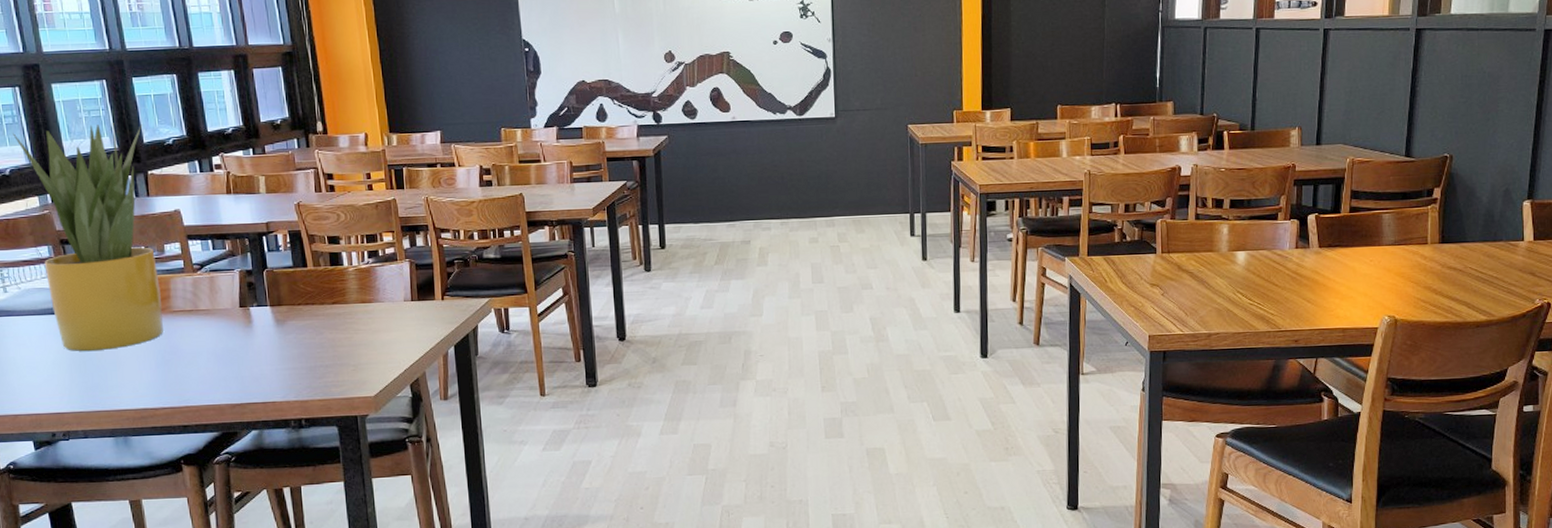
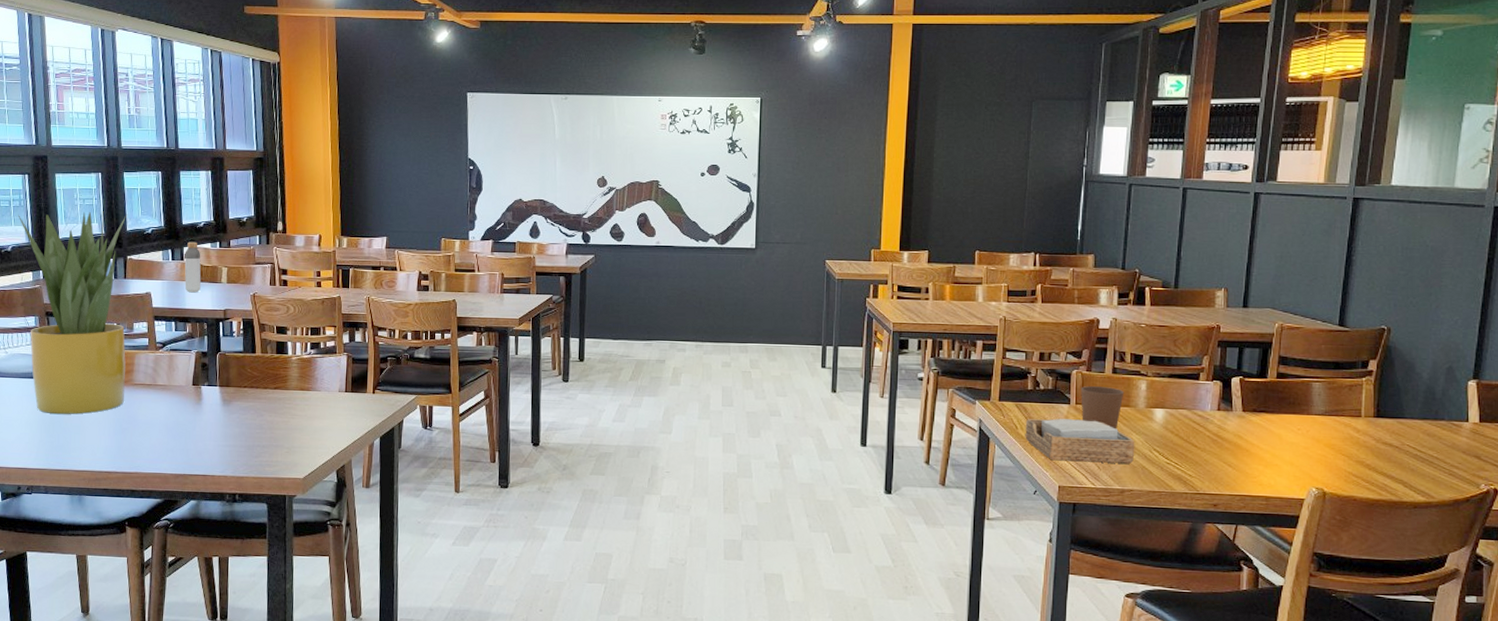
bottle: none [214,150,237,207] -> present [184,241,201,293]
napkin holder: none [1114,267,1220,311] -> present [1025,419,1135,464]
dixie cup: none [1166,233,1208,275] -> present [1081,386,1124,430]

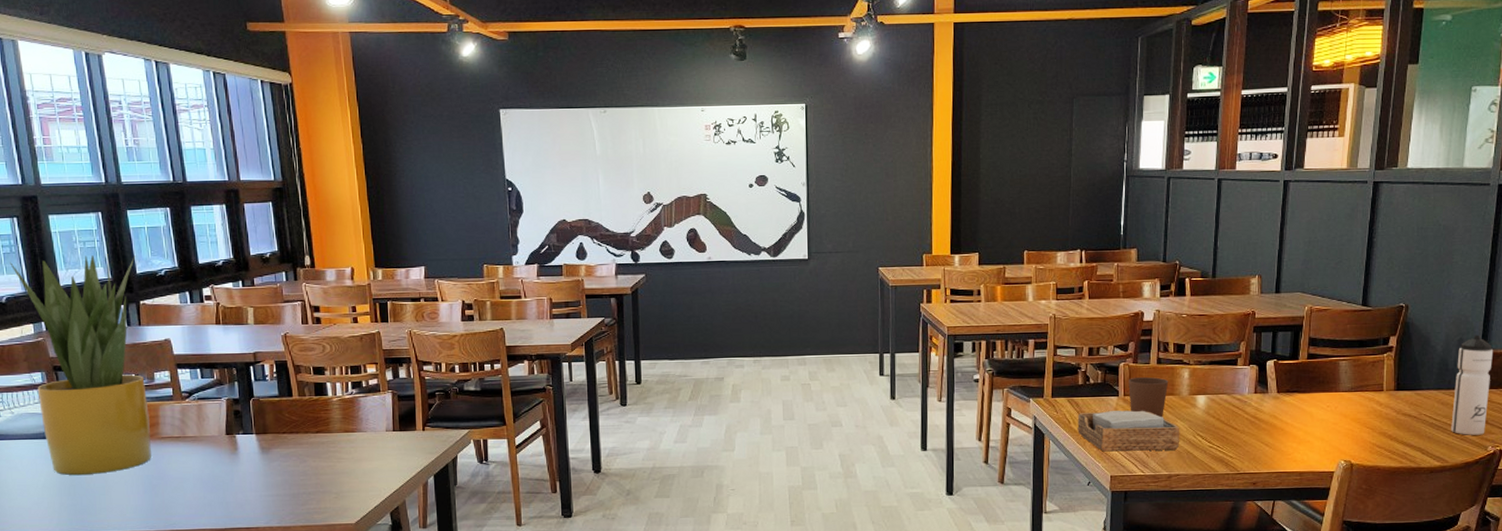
bottle: present [184,241,201,293] -> none [204,282,226,337]
water bottle: none [1438,363,1488,471] -> present [1451,335,1494,435]

